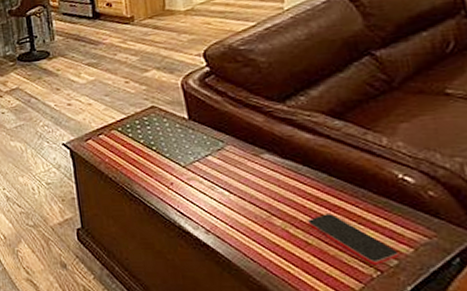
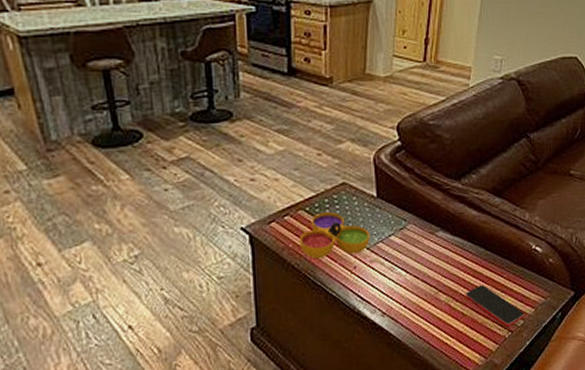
decorative bowl: none [114,131,186,174] -> present [299,211,370,260]

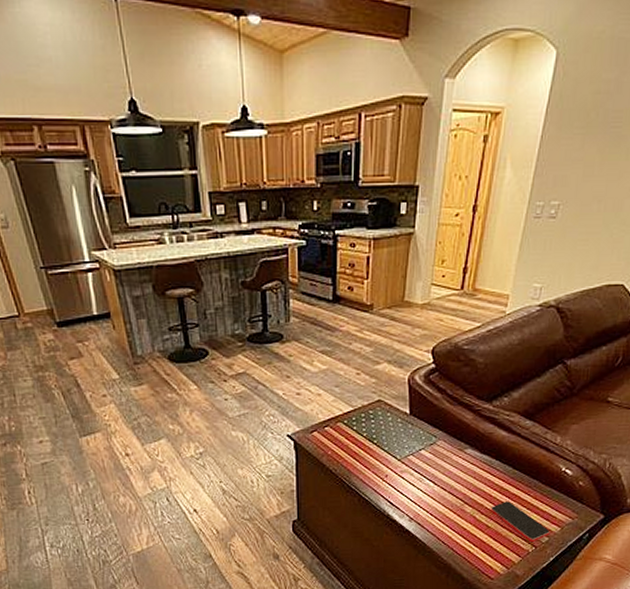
decorative bowl: present [299,211,370,260] -> none [337,425,402,466]

